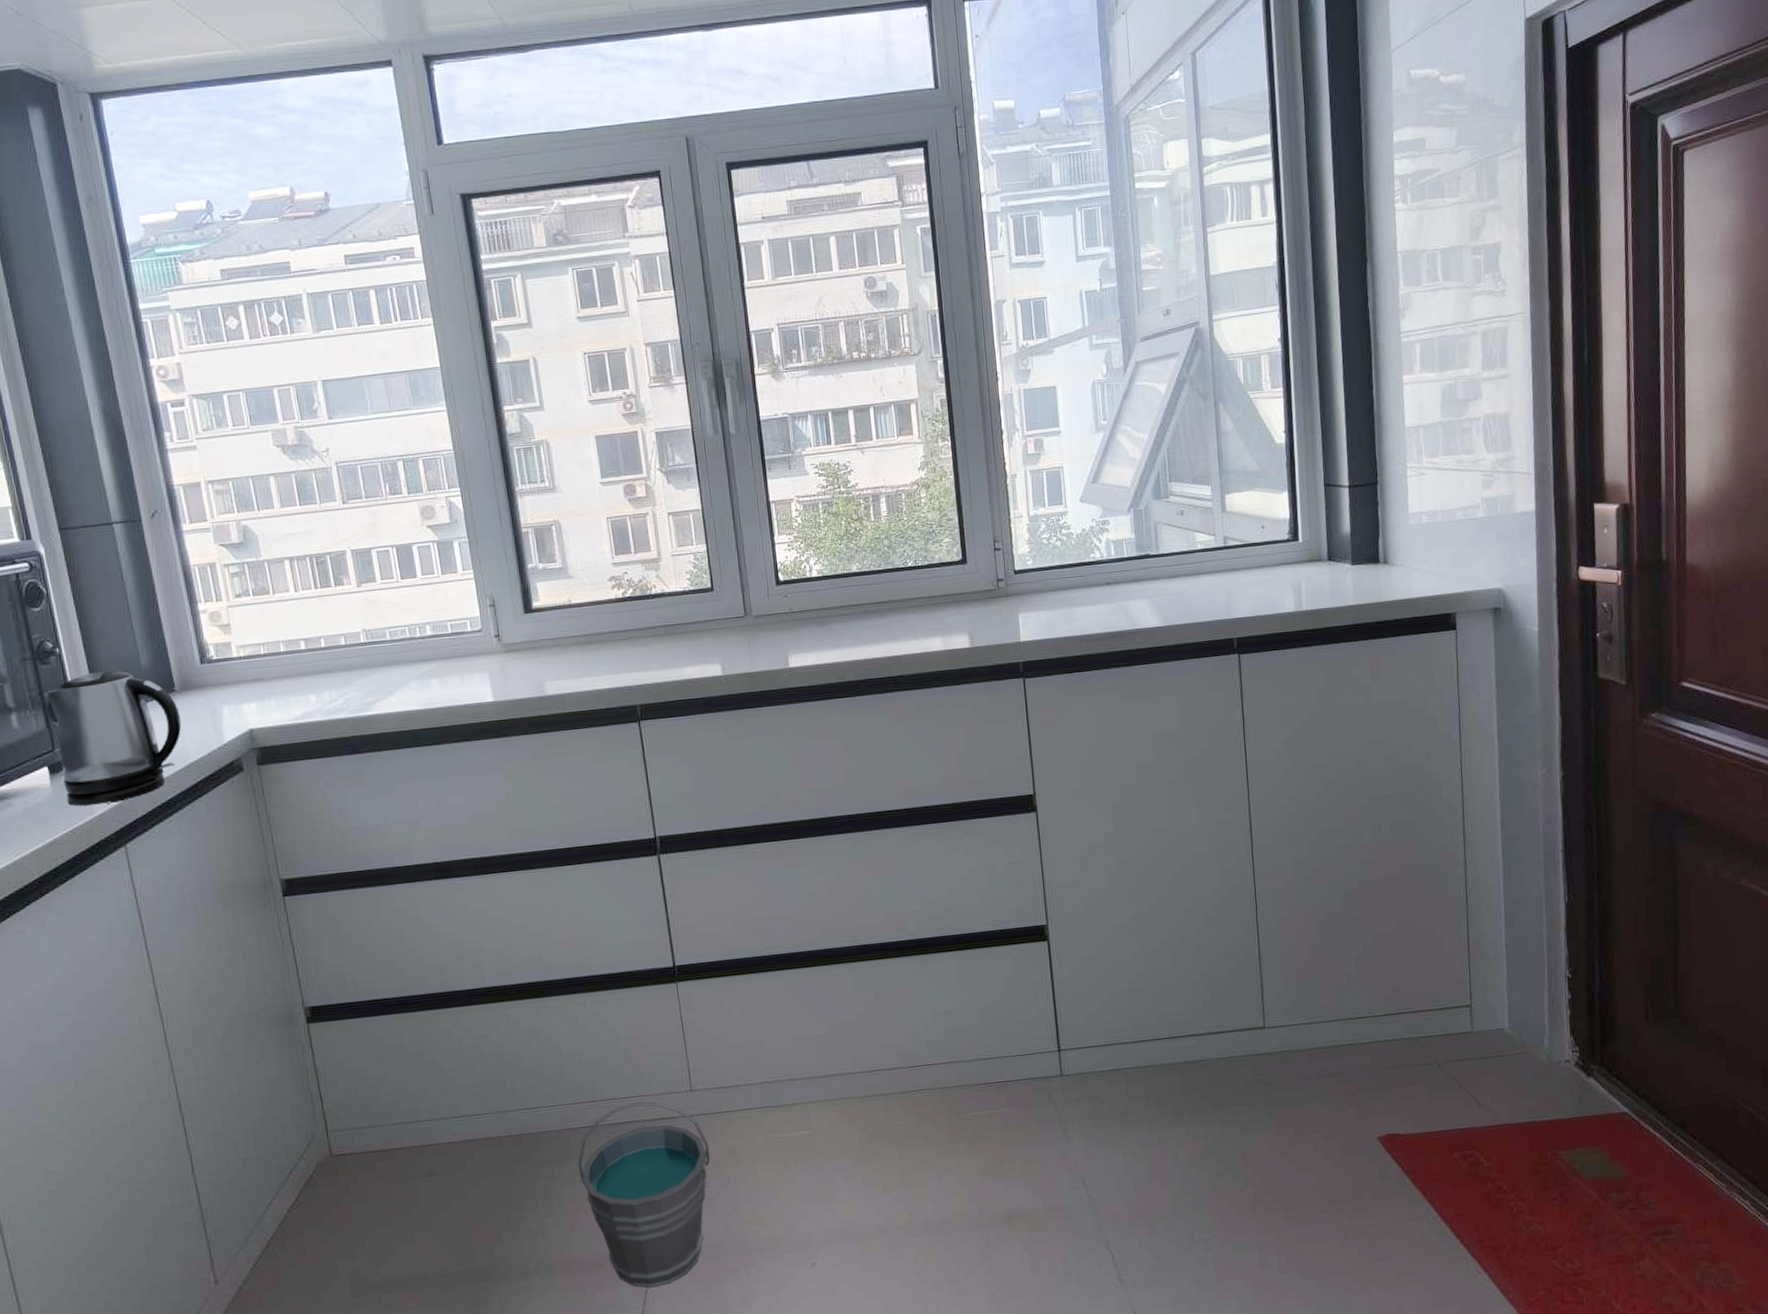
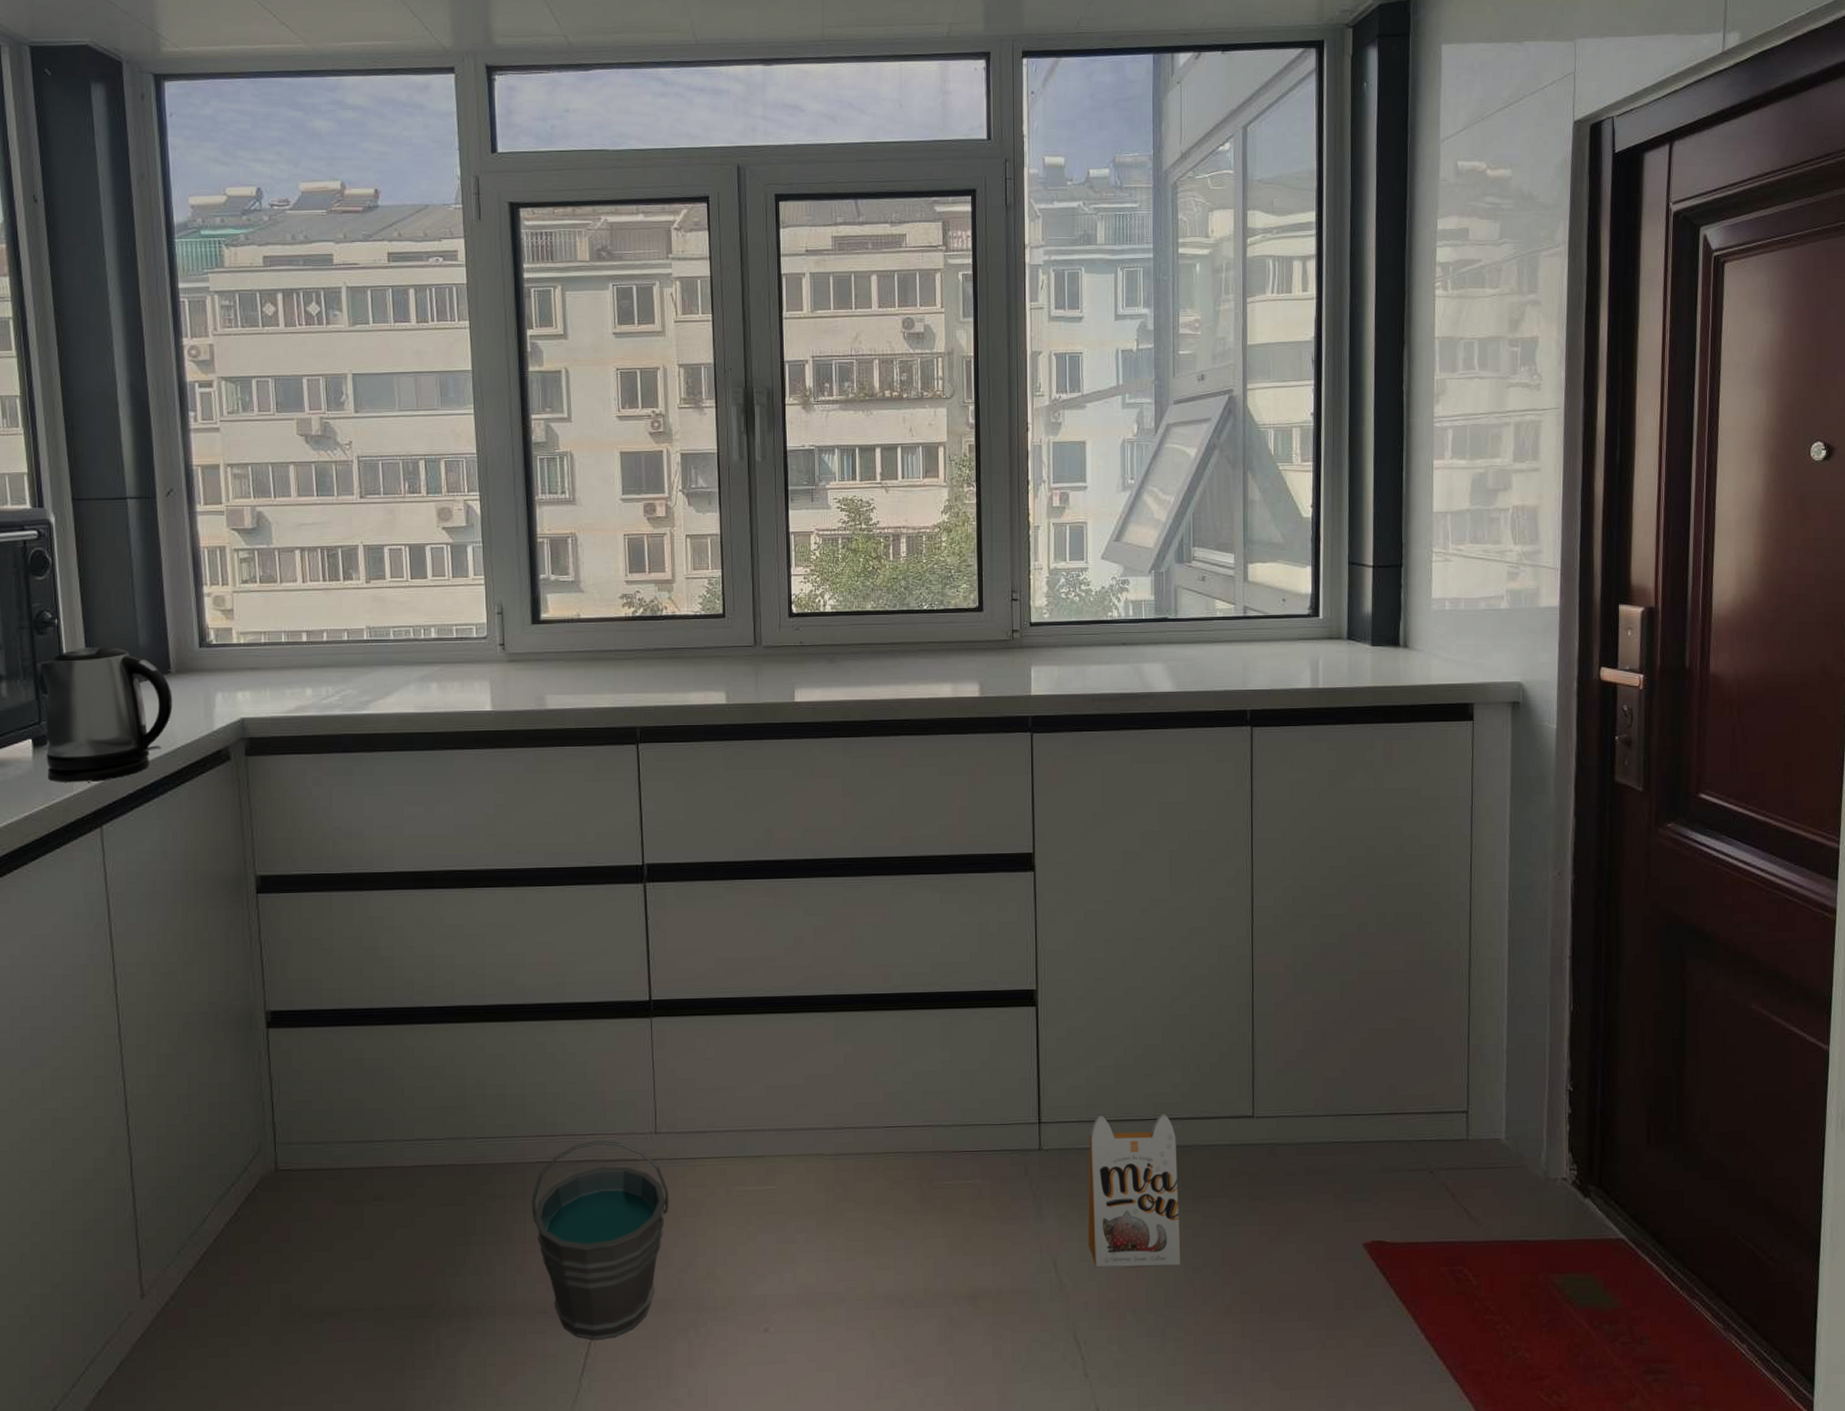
shopping bag: none [1107,1032,1204,1181] -> present [1088,1113,1181,1268]

